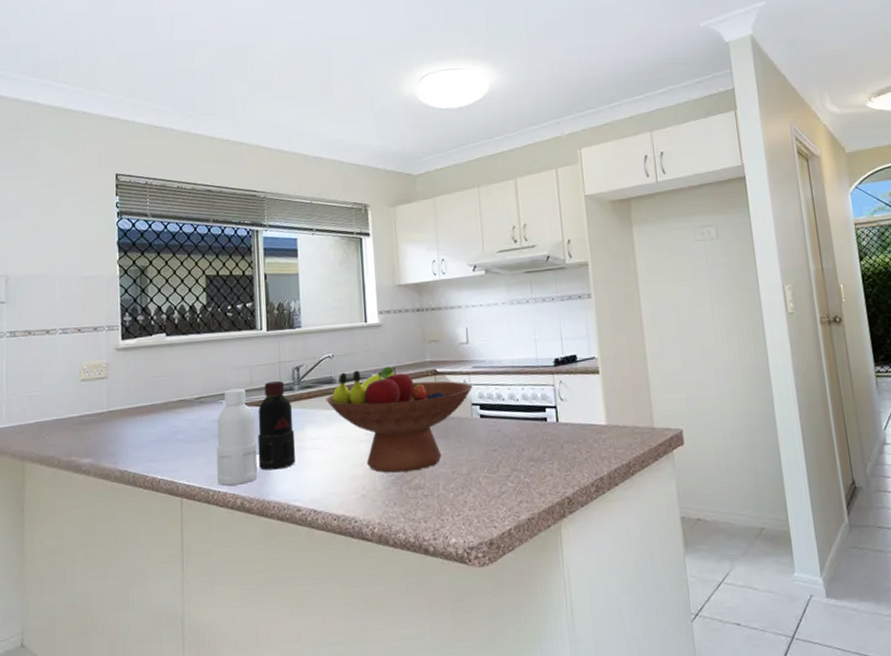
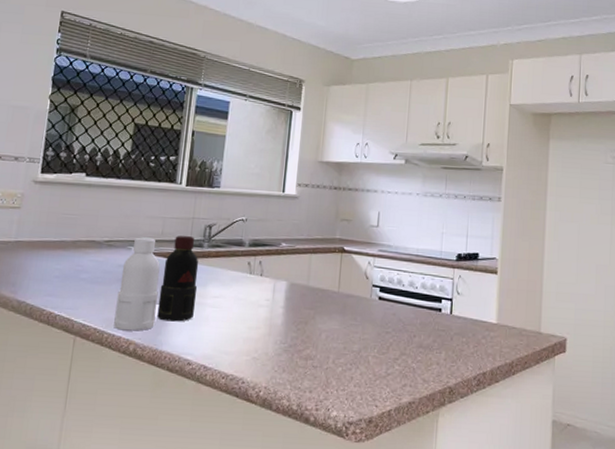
fruit bowl: present [326,366,473,473] -> none [233,237,376,342]

